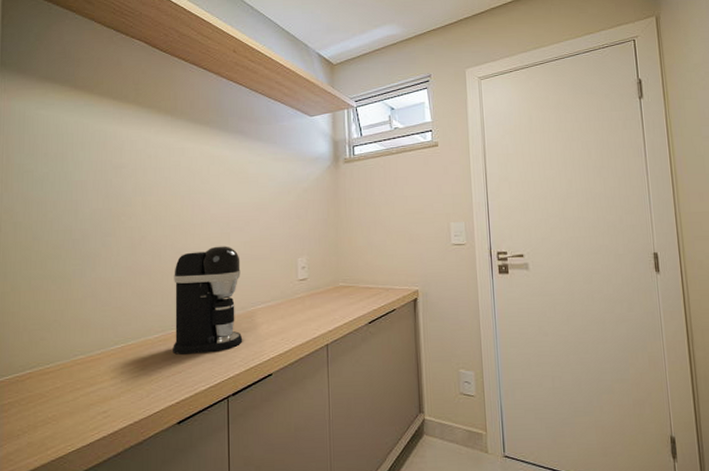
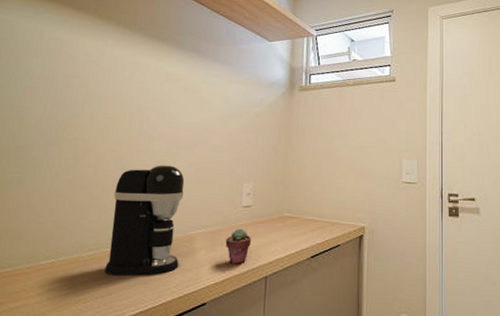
potted succulent: none [285,301,310,336] -> present [225,228,251,265]

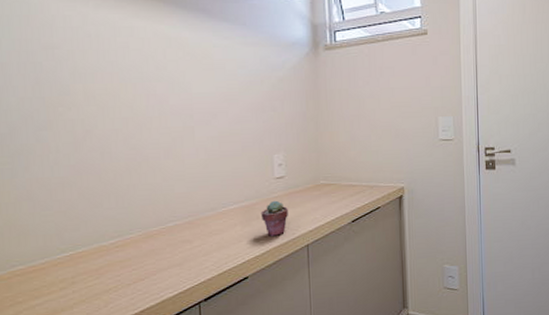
coffee maker: present [105,165,185,276] -> none [129,141,214,261]

